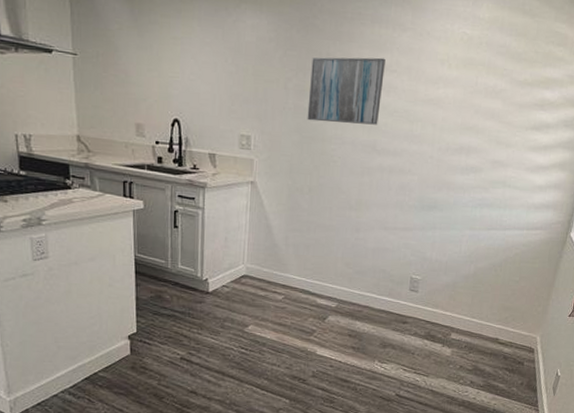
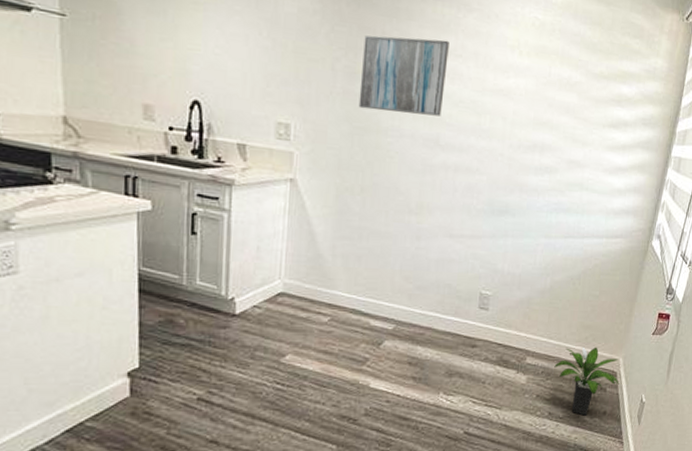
potted plant: none [476,325,537,385] -> present [554,346,620,416]

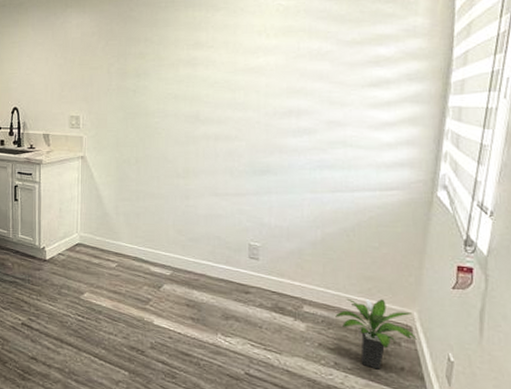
wall art: present [358,35,449,117] -> none [130,36,201,99]

